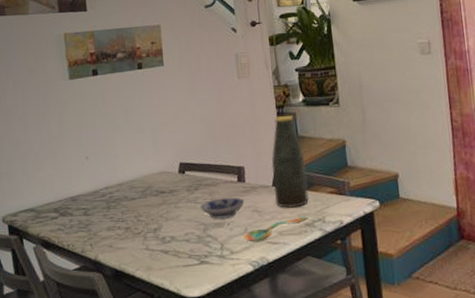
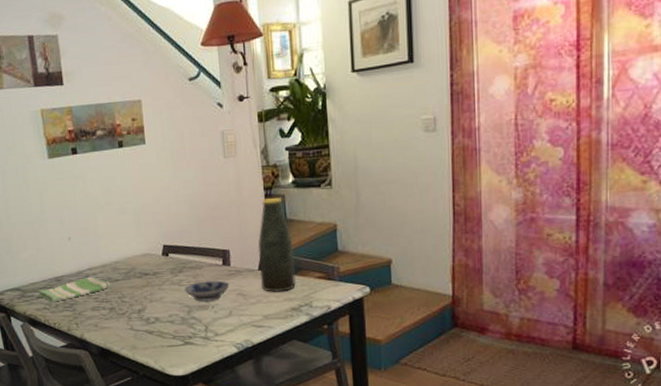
dish towel: none [52,195,127,223] -> present [37,276,111,303]
spoon: present [243,216,308,243] -> none [227,300,294,325]

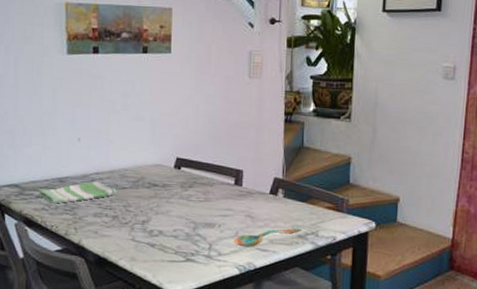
bowl: present [185,280,230,302] -> none [193,199,239,221]
spoon: none [227,300,294,325] -> present [232,227,301,247]
bottle: present [258,198,296,292] -> none [271,124,307,218]

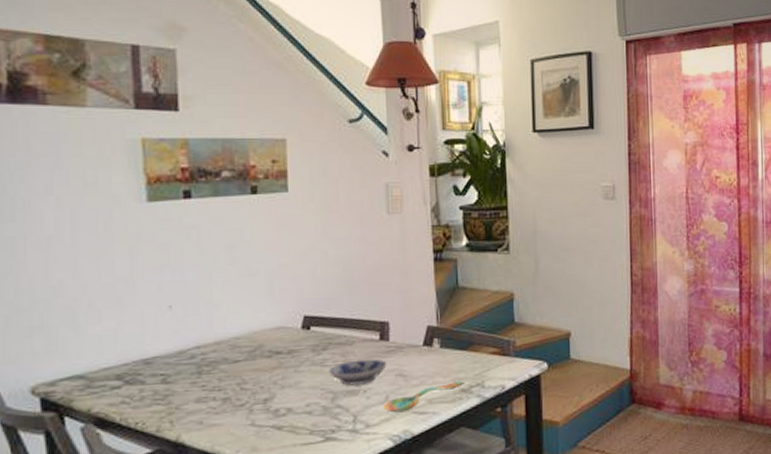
dish towel: present [38,181,117,204] -> none [113,357,227,394]
bowl: none [193,199,239,221] -> present [329,358,387,386]

